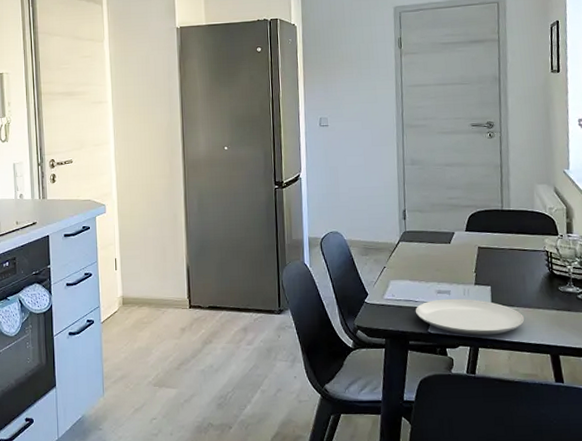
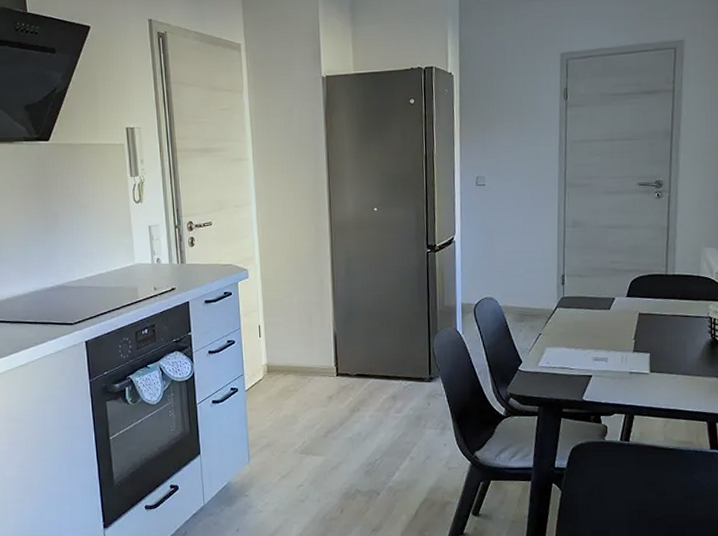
plate: present [415,298,525,336] -> none [570,366,683,403]

